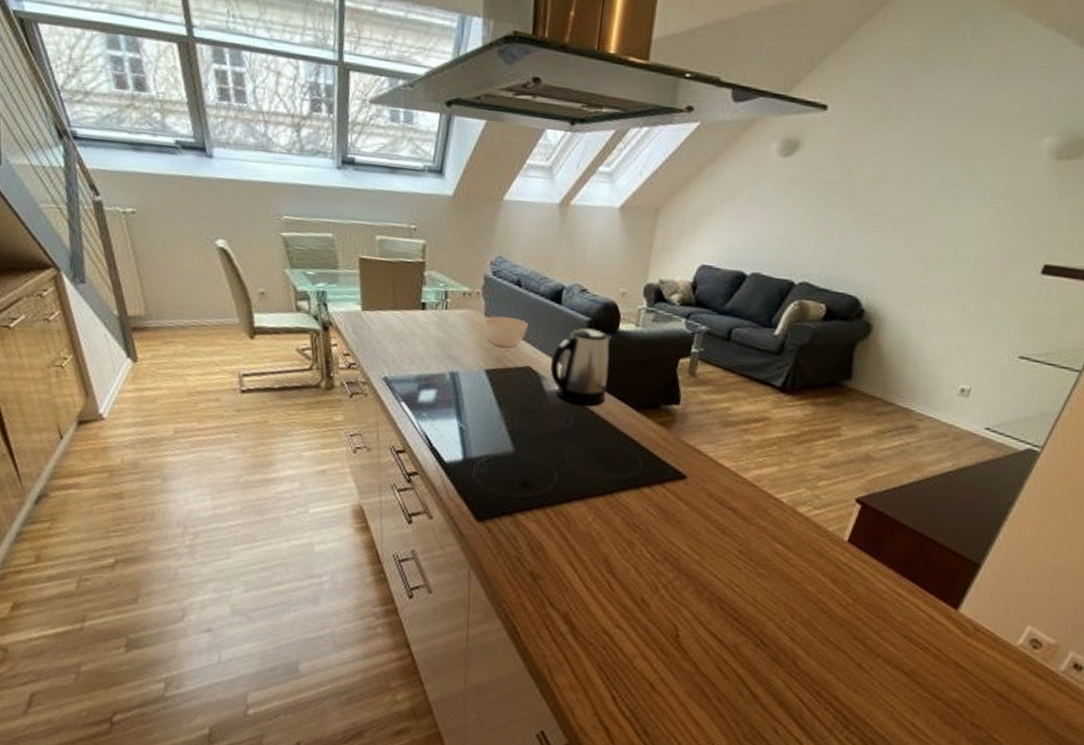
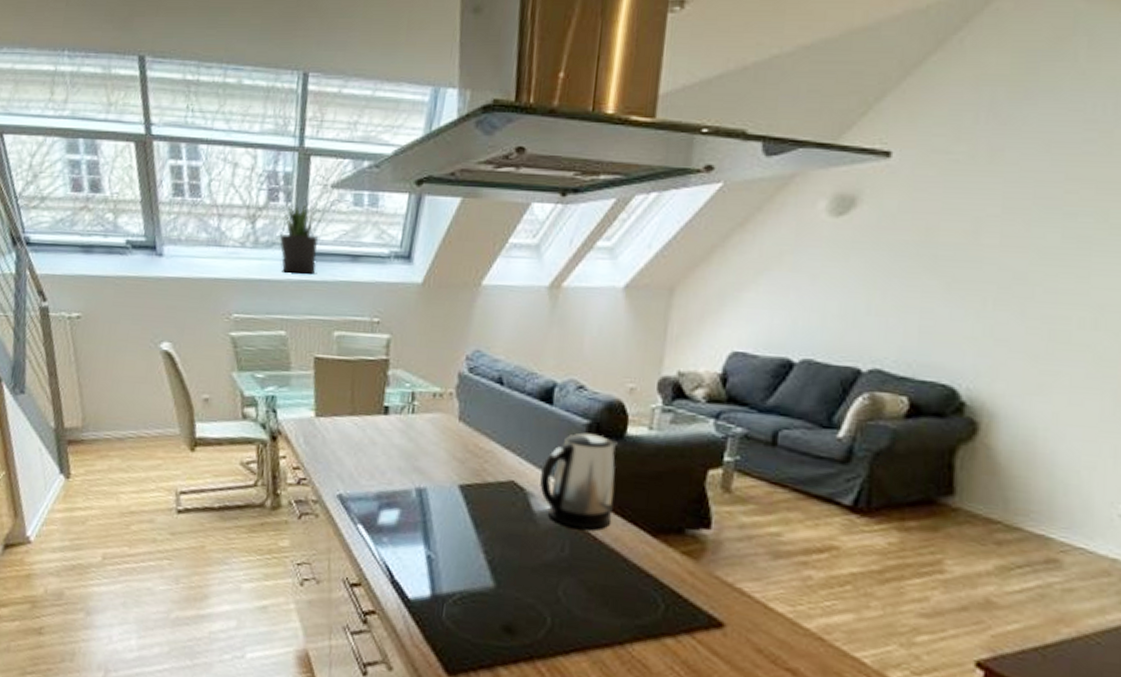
planter: none [323,113,359,183] -> present [279,202,318,275]
bowl: present [482,316,528,349] -> none [456,420,512,460]

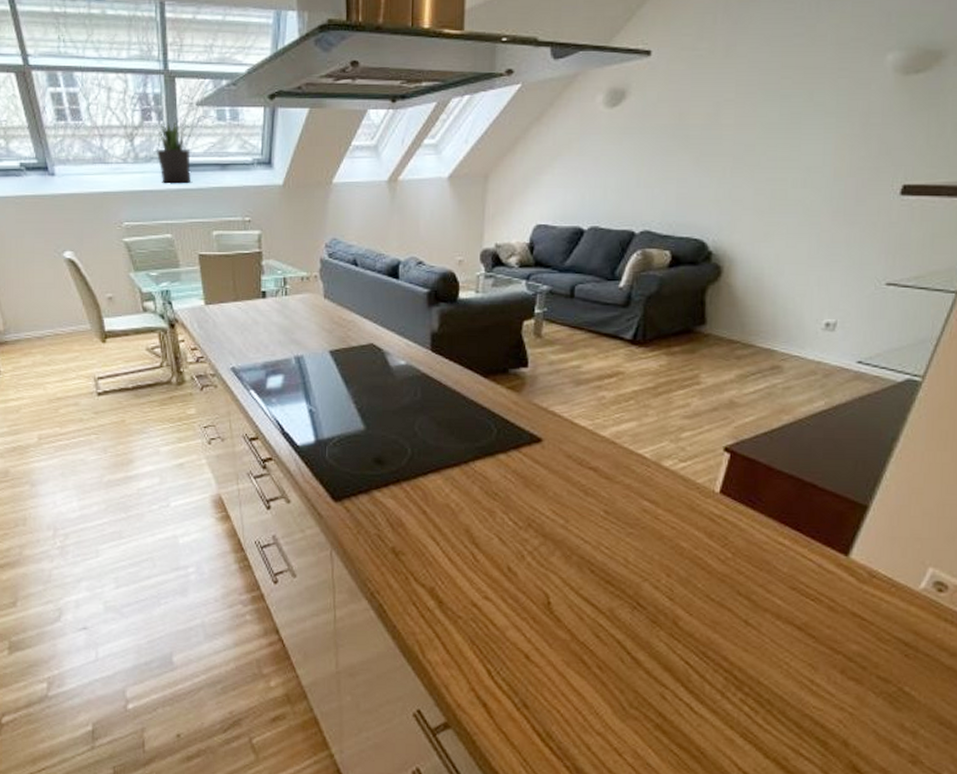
kettle: present [540,432,618,532] -> none [394,300,453,379]

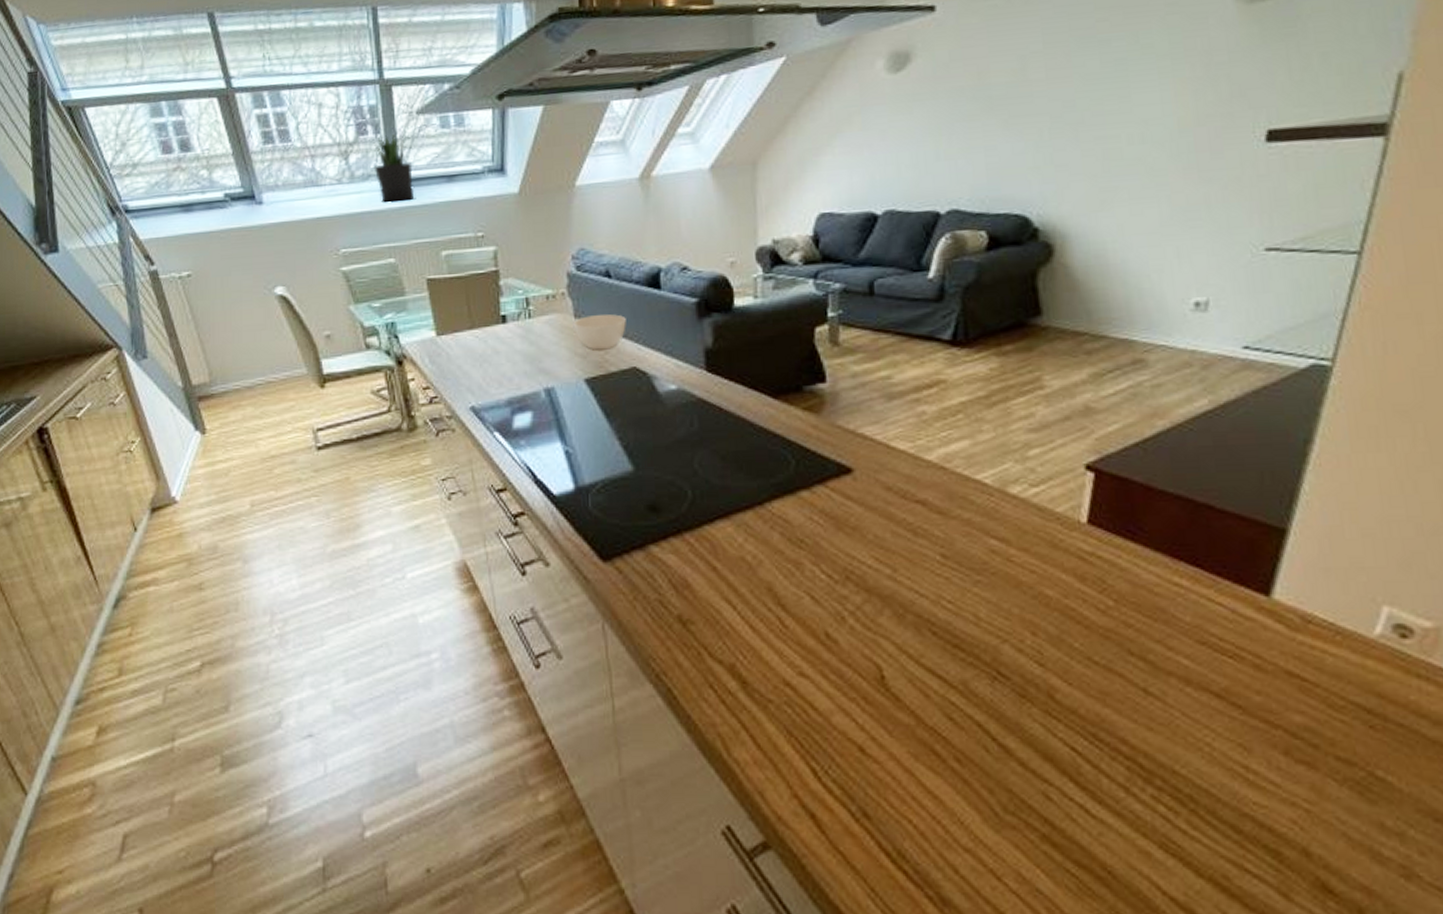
bowl: none [323,297,368,328] -> present [573,314,626,352]

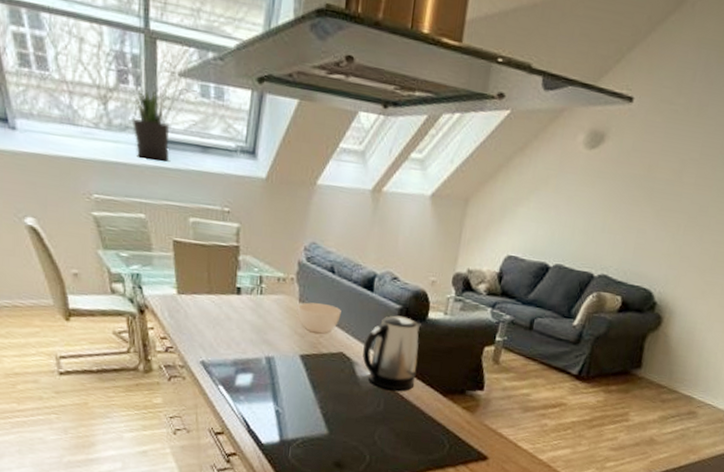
kettle: none [660,310,734,405] -> present [362,315,421,392]

